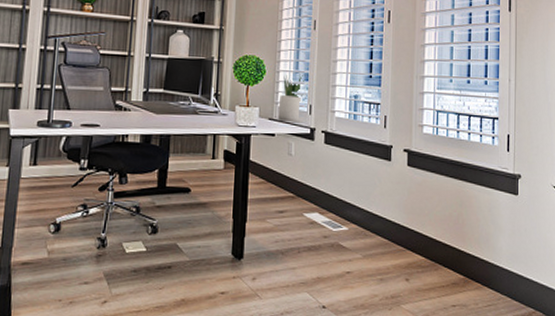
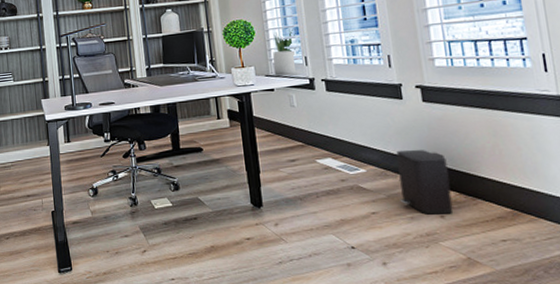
pedal bin: none [373,211,419,278] -> present [396,149,453,215]

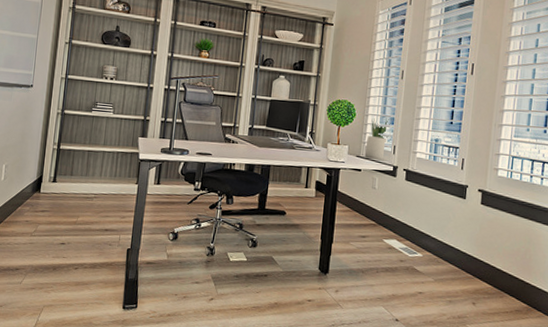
pedal bin: present [396,149,453,215] -> none [444,242,488,302]

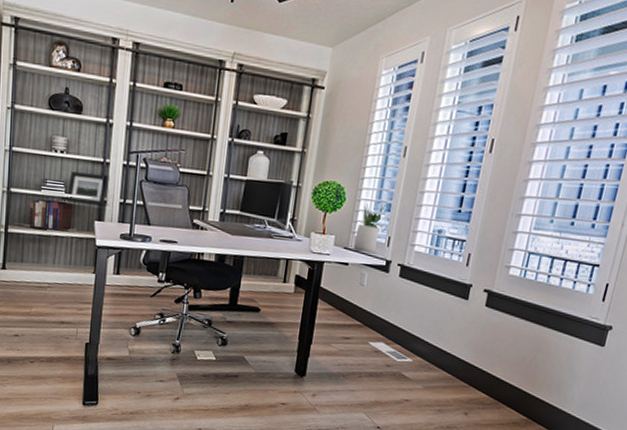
books: none [80,119,120,147] -> present [30,199,74,231]
picture frame: none [114,95,152,124] -> present [66,171,109,206]

